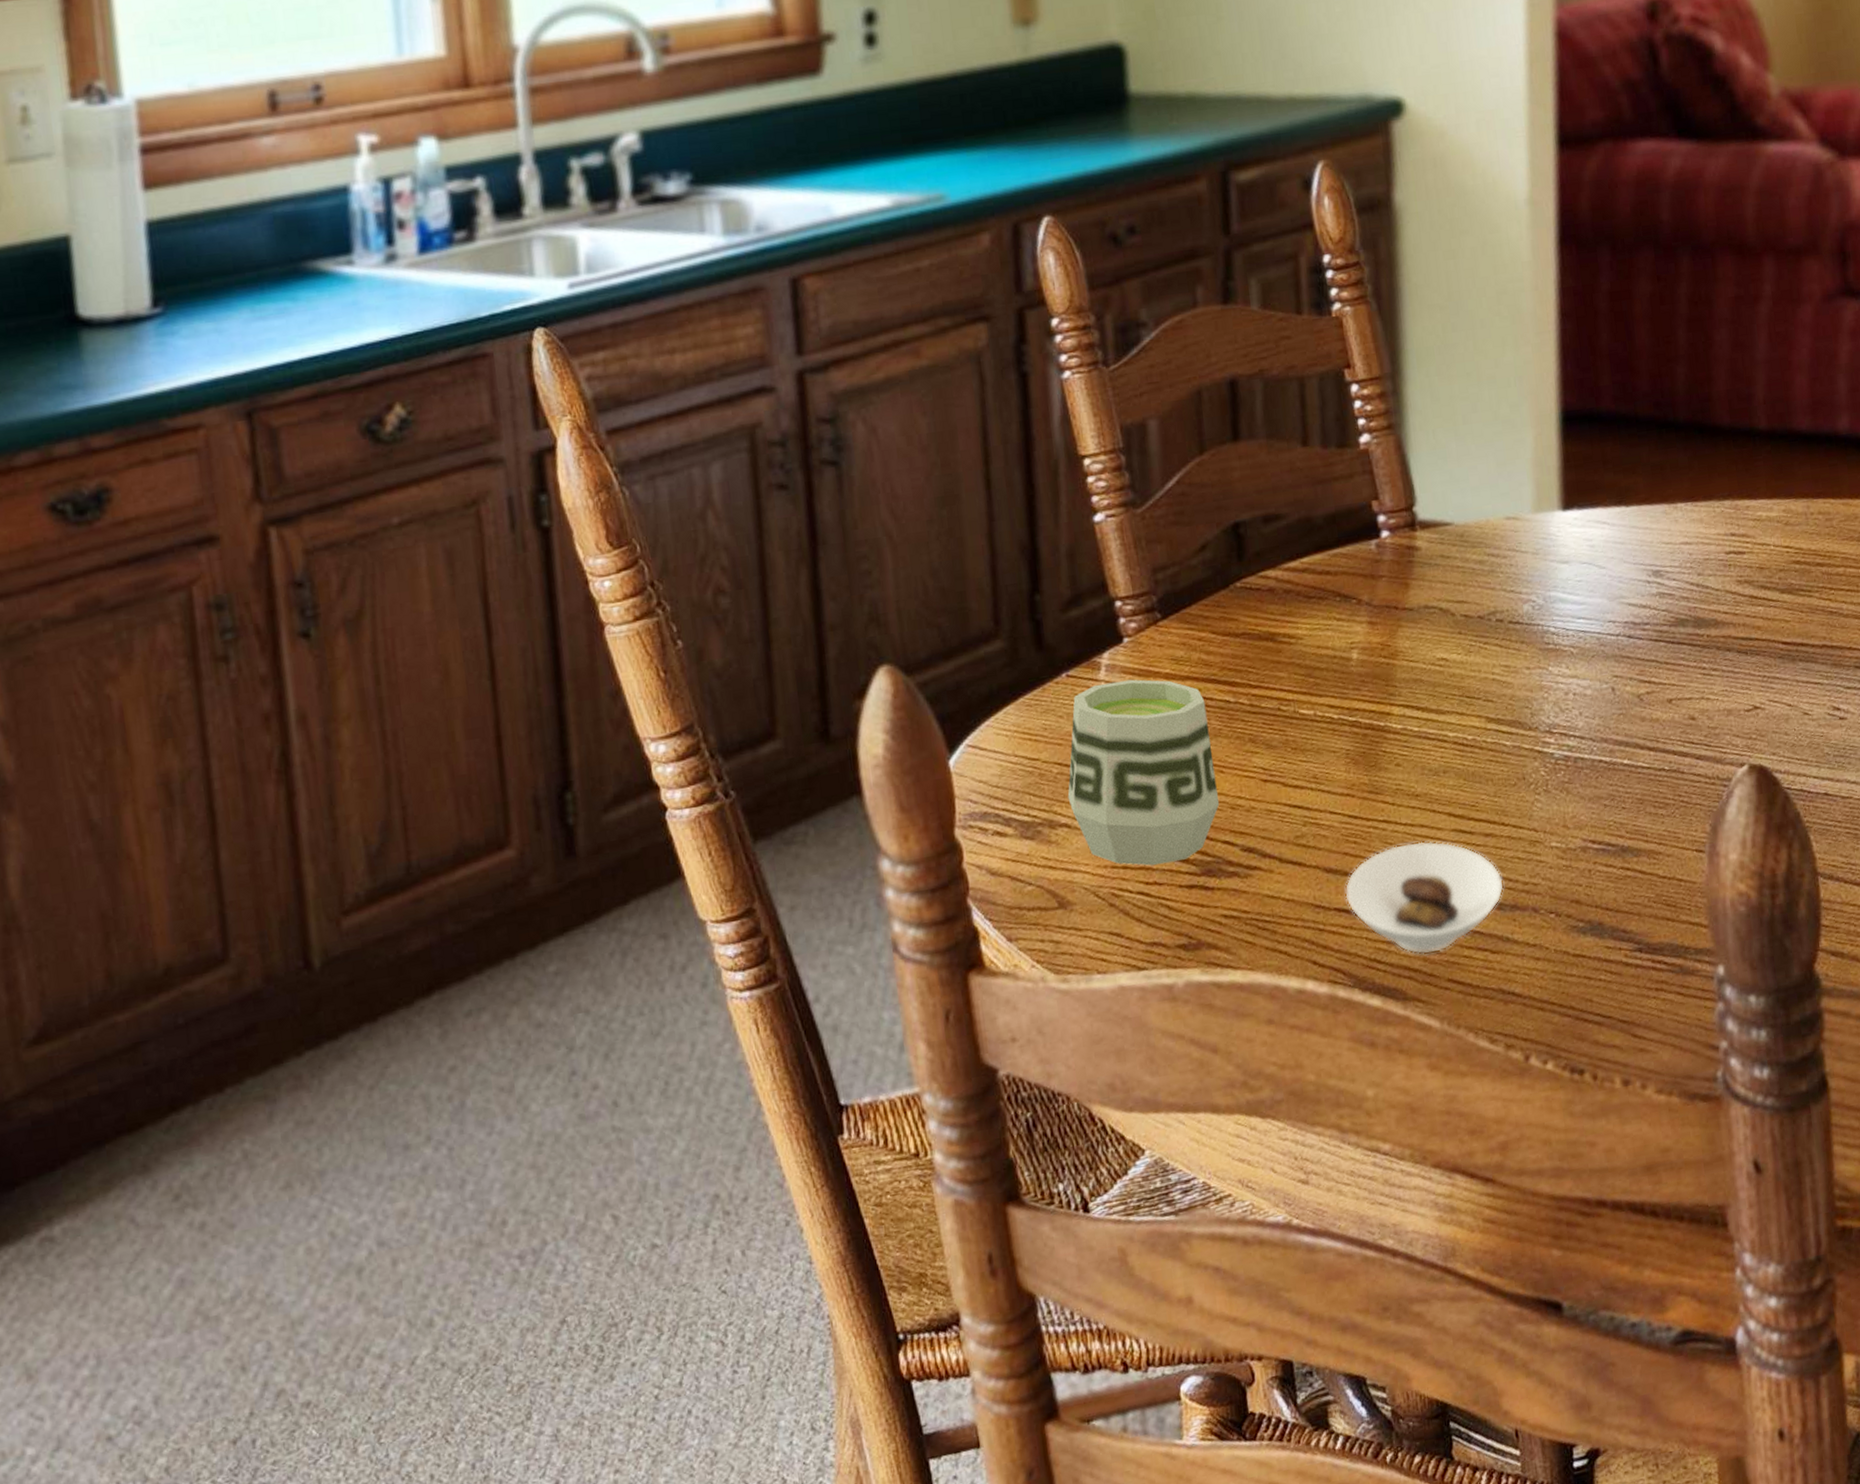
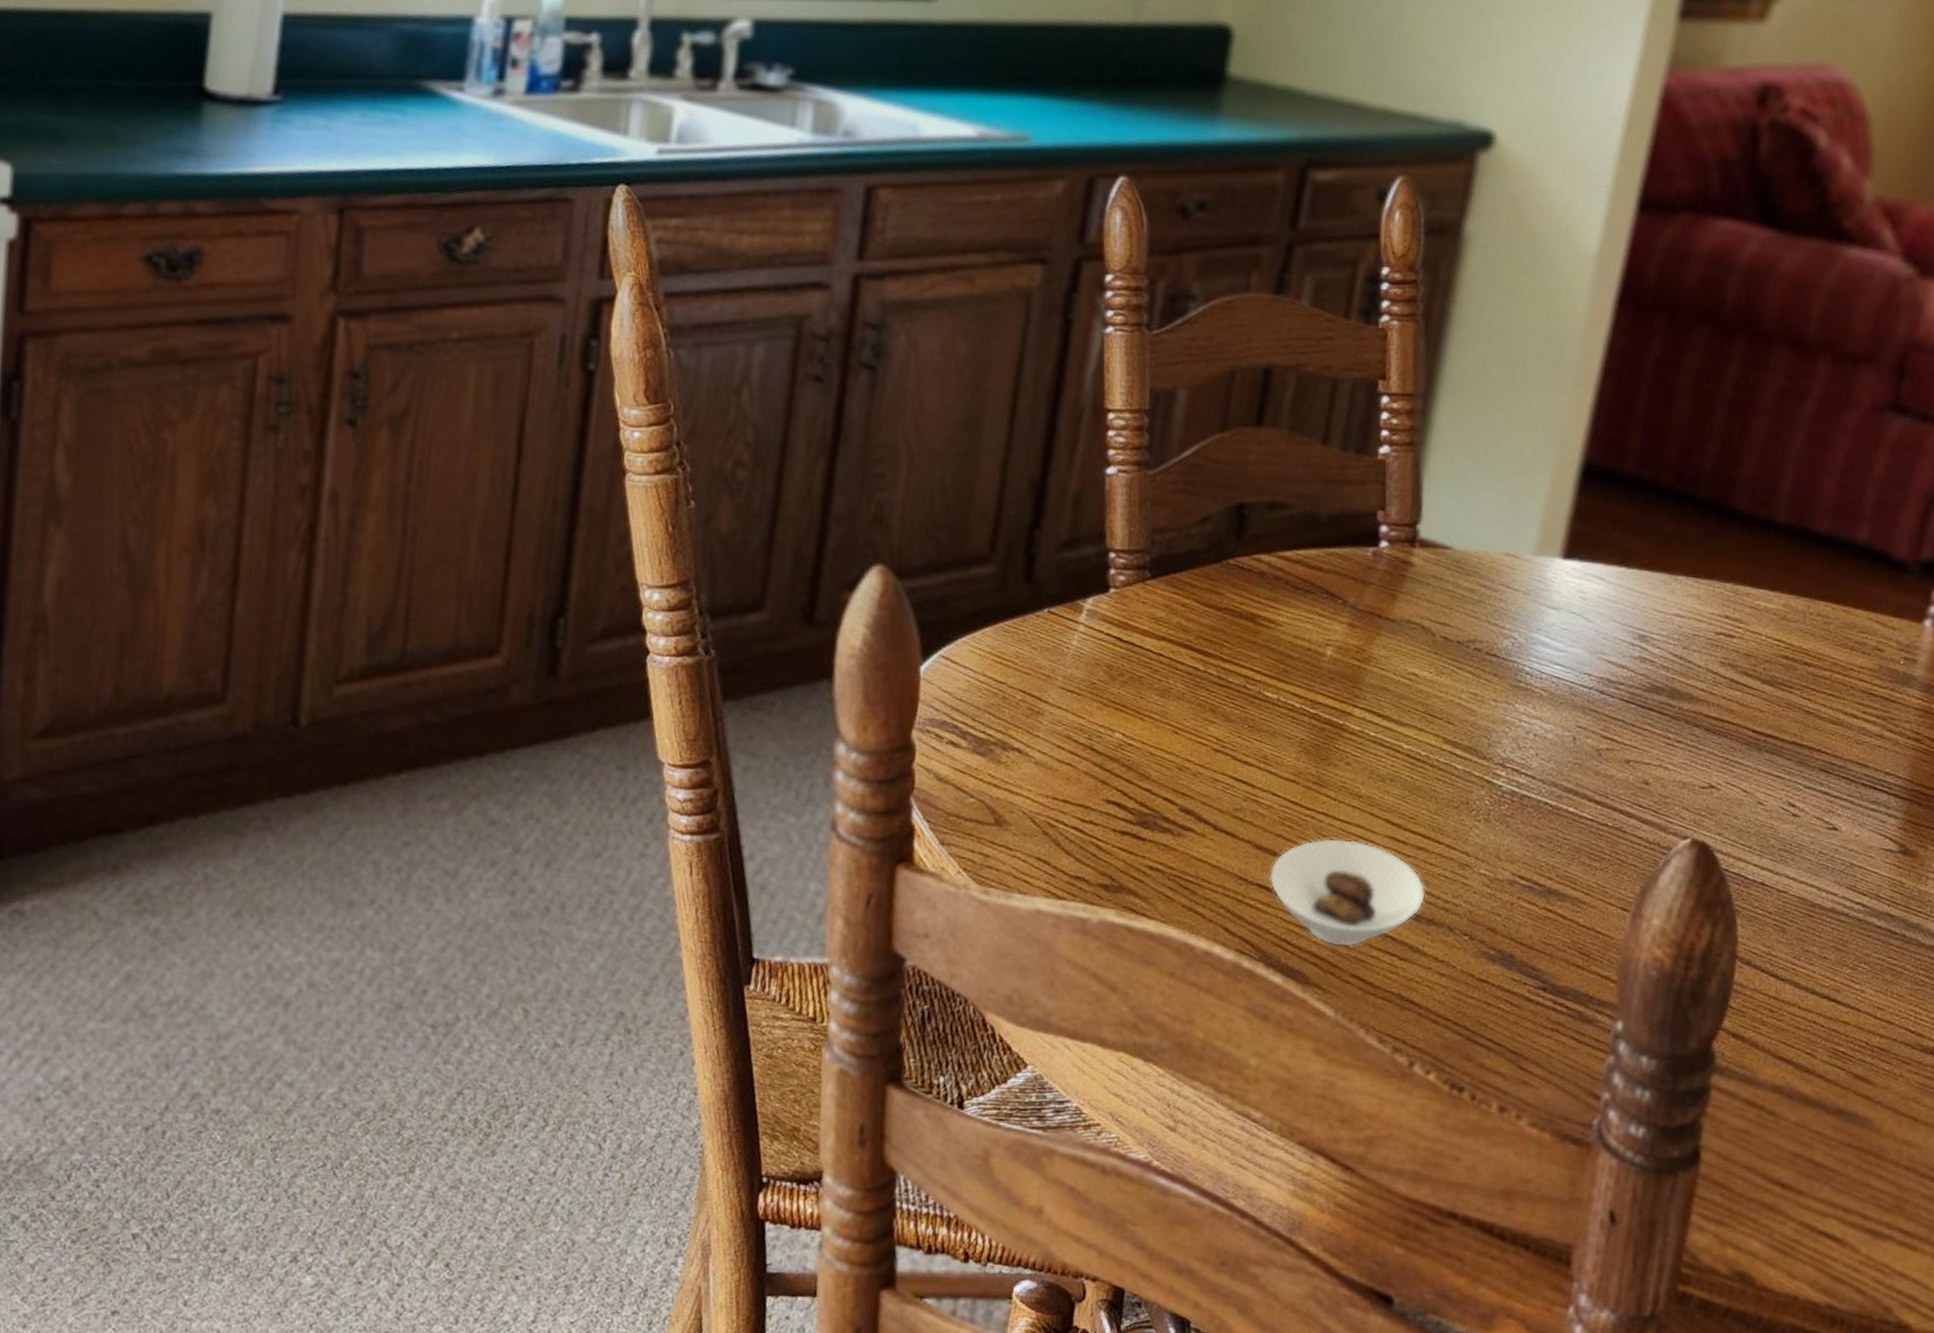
cup: present [1067,679,1220,866] -> none [1025,626,1175,807]

